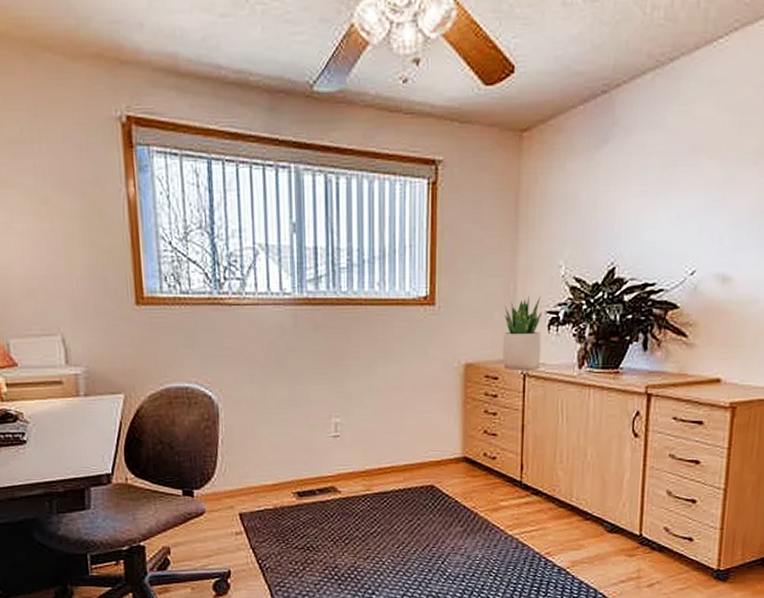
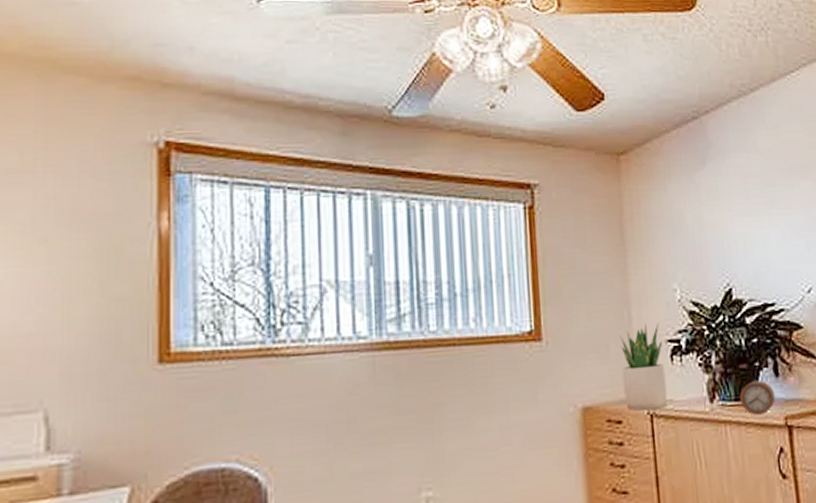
clock: none [606,351,641,382] -> present [739,379,776,415]

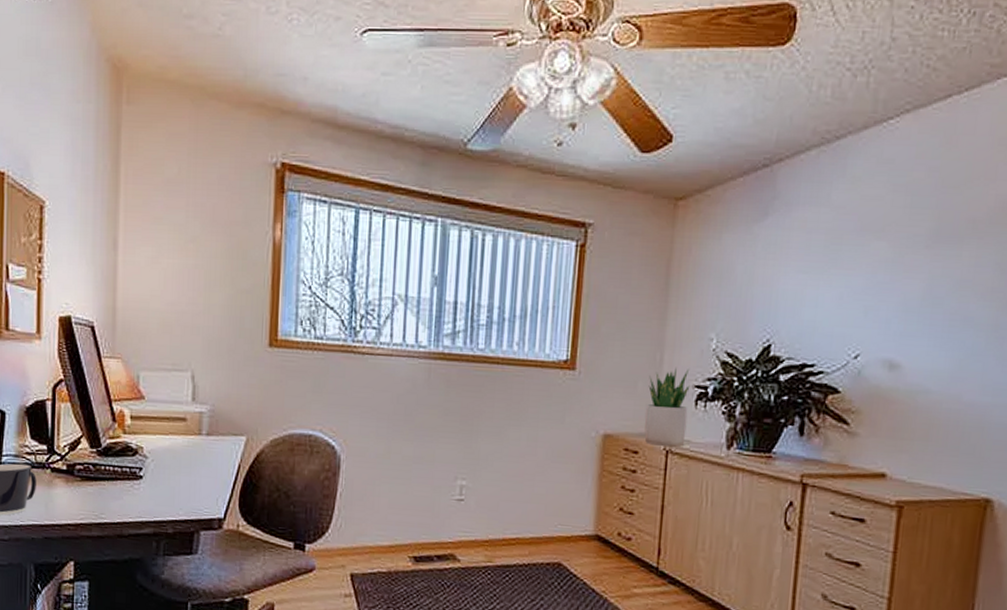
clock: present [739,379,776,415] -> none [757,435,796,469]

